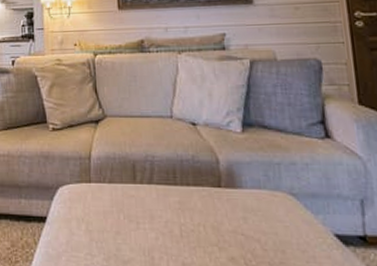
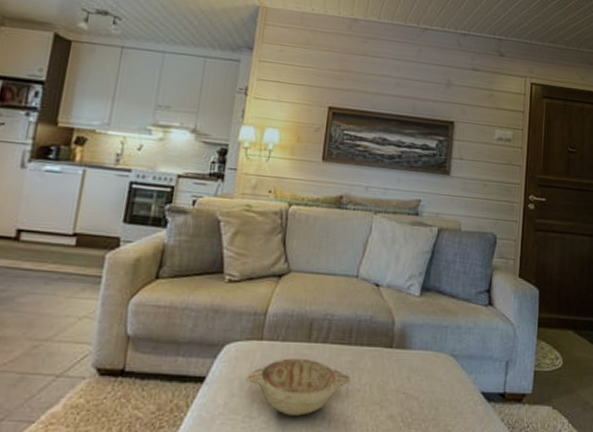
decorative bowl: none [80,199,183,255] -> present [244,358,351,416]

